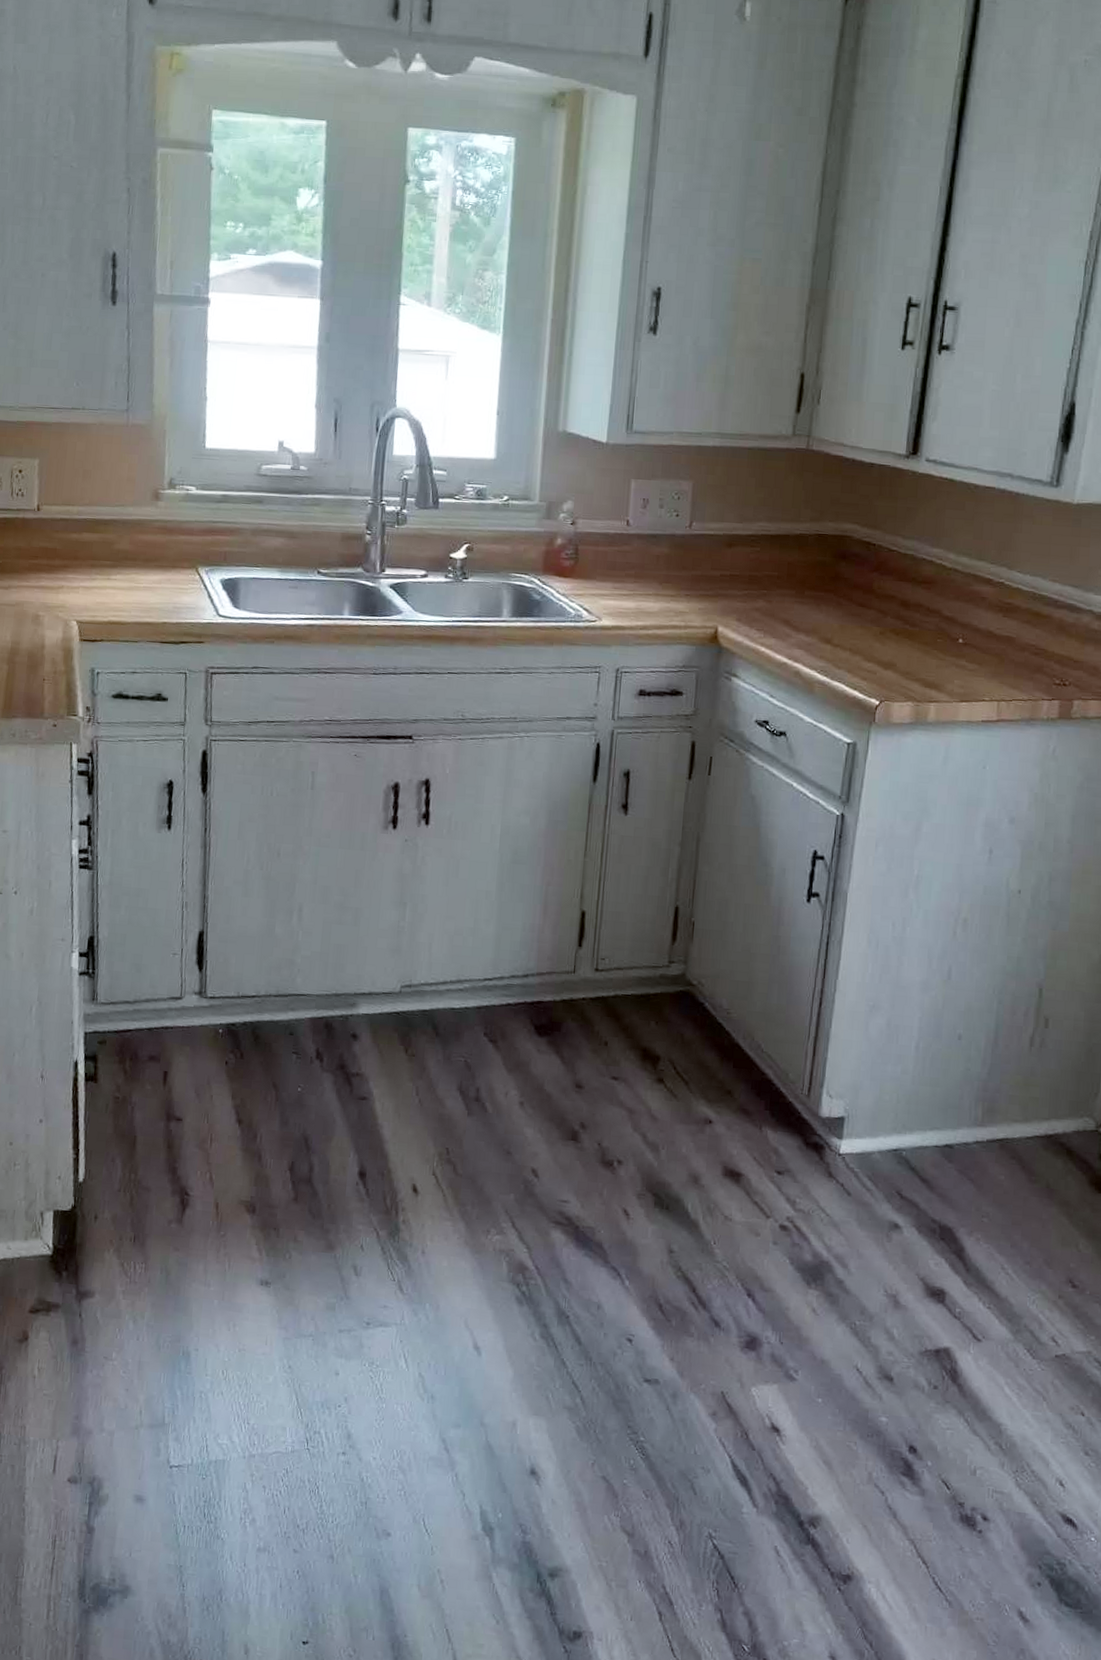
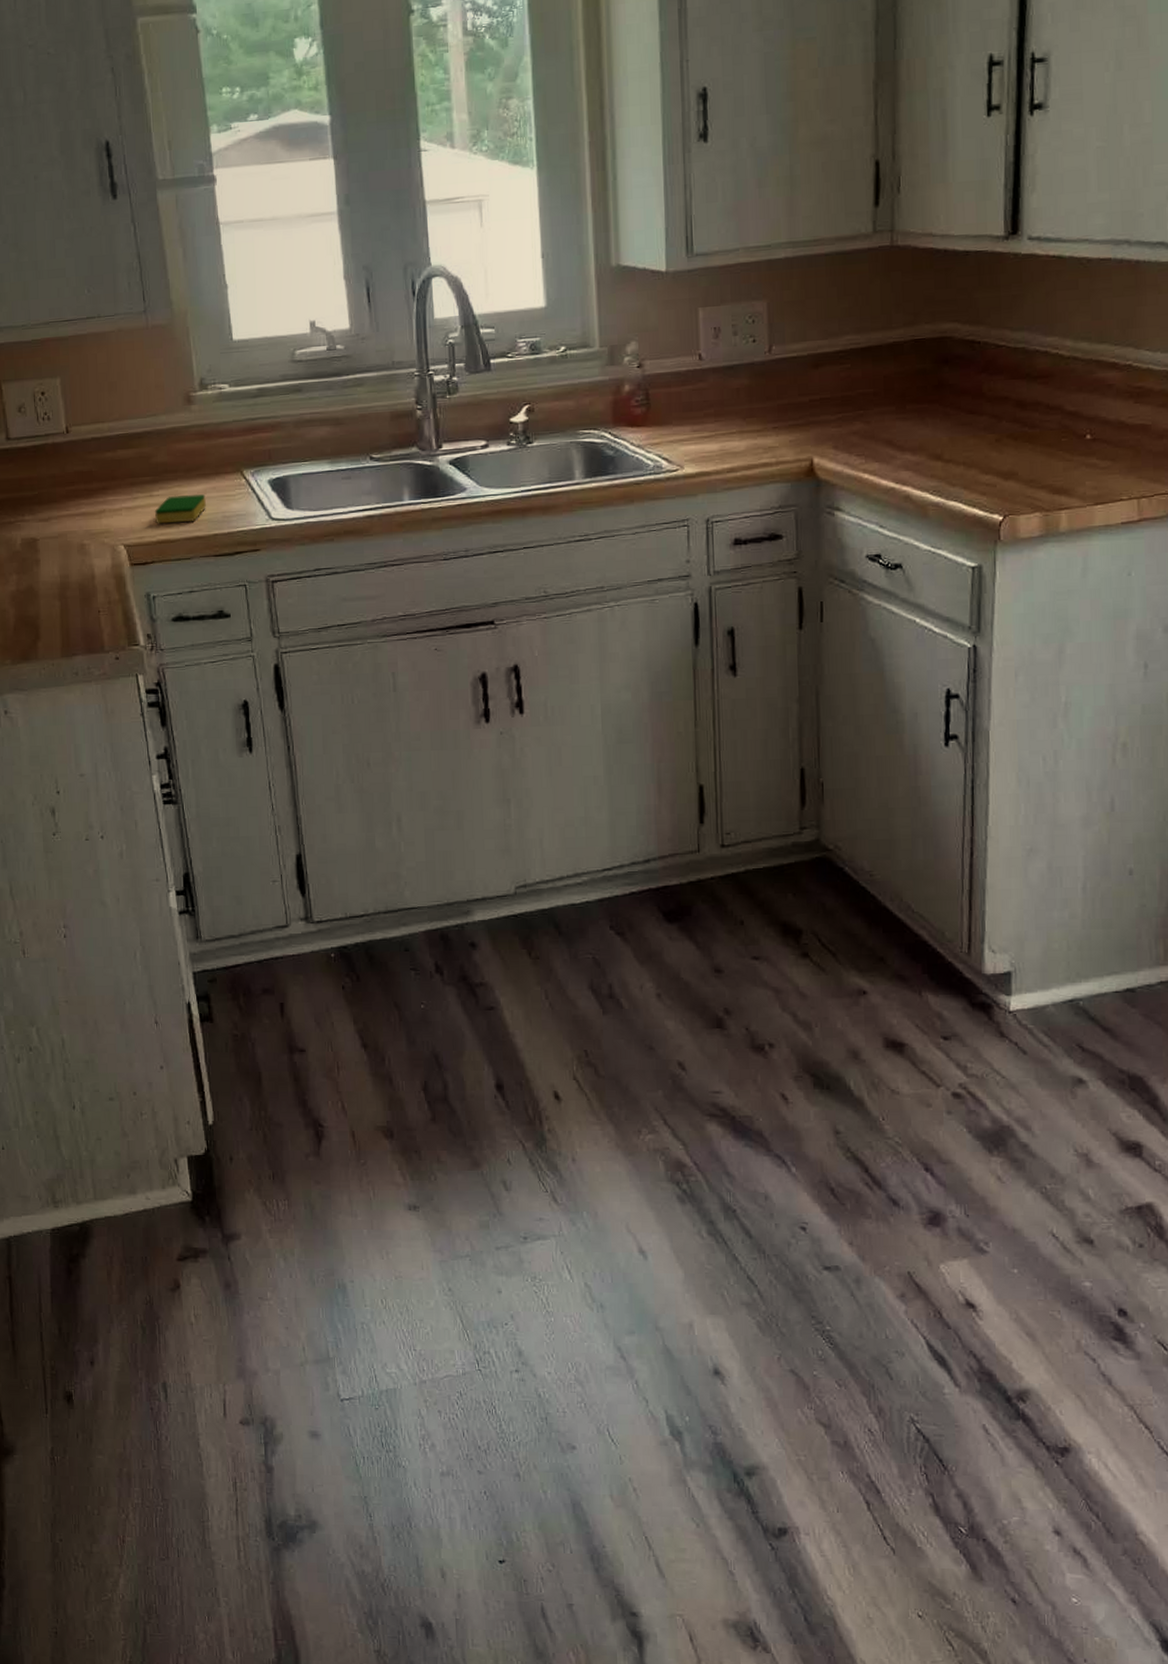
dish sponge: none [109,581,160,608] -> present [154,494,206,524]

